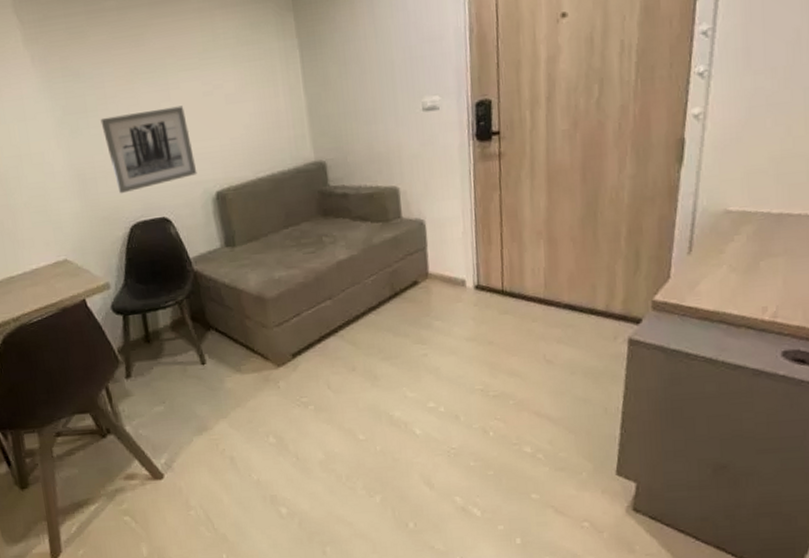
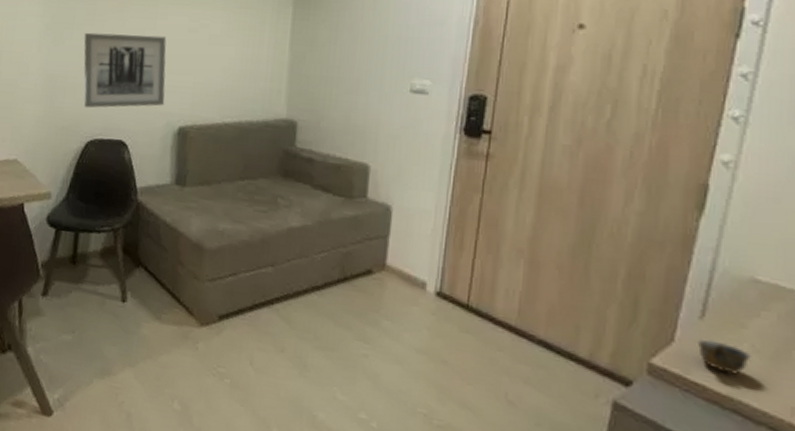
cup: none [687,269,730,293] -> present [696,338,751,375]

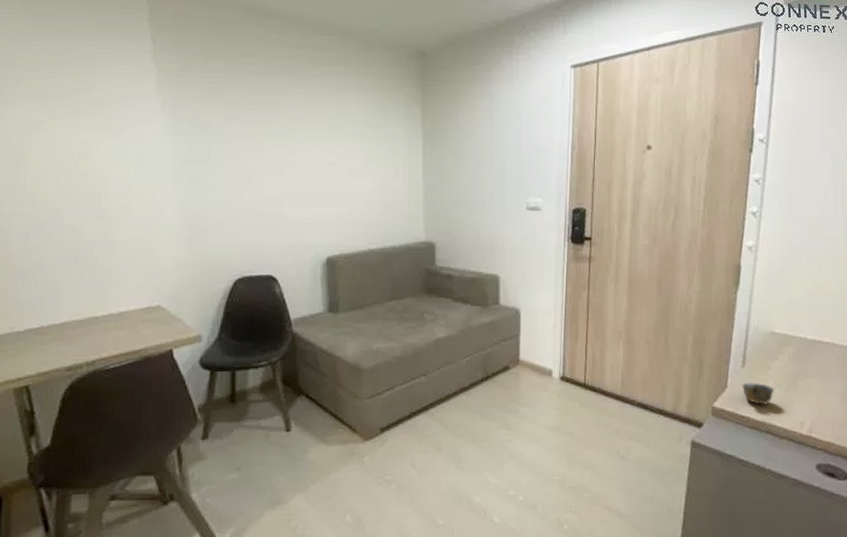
wall art: present [83,32,167,108] -> none [221,170,311,247]

